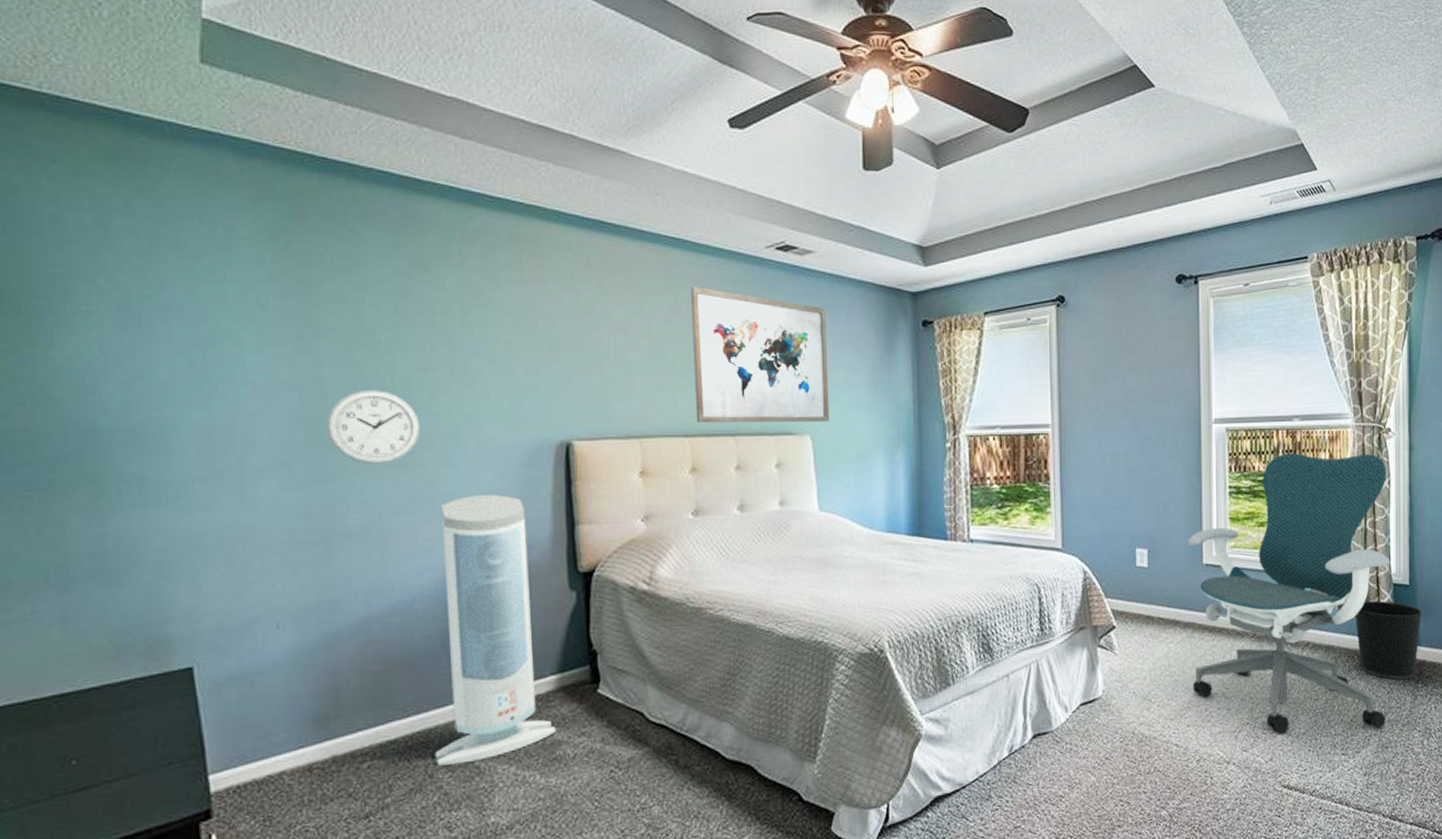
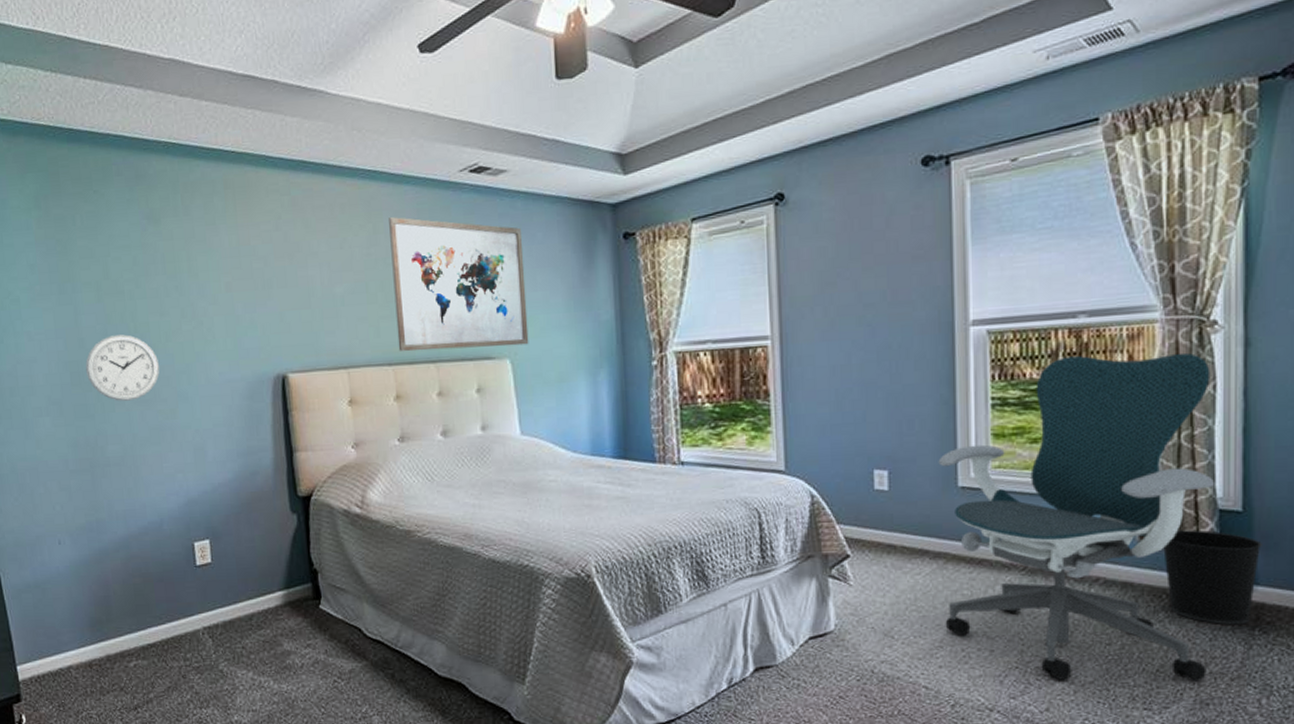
air purifier: present [434,495,556,766] -> none [180,426,285,668]

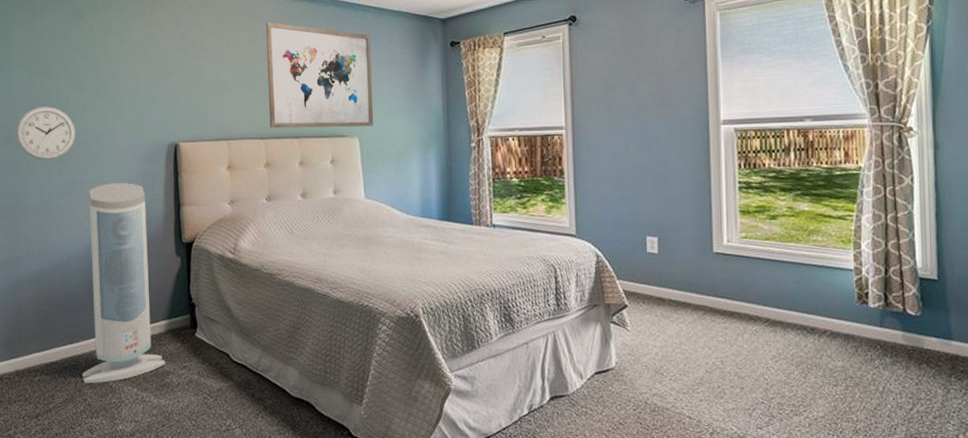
air purifier: none [180,426,285,668] -> present [82,183,165,383]
office chair: present [938,353,1215,682] -> none [697,151,915,419]
wastebasket: present [1163,529,1262,625] -> none [876,293,954,373]

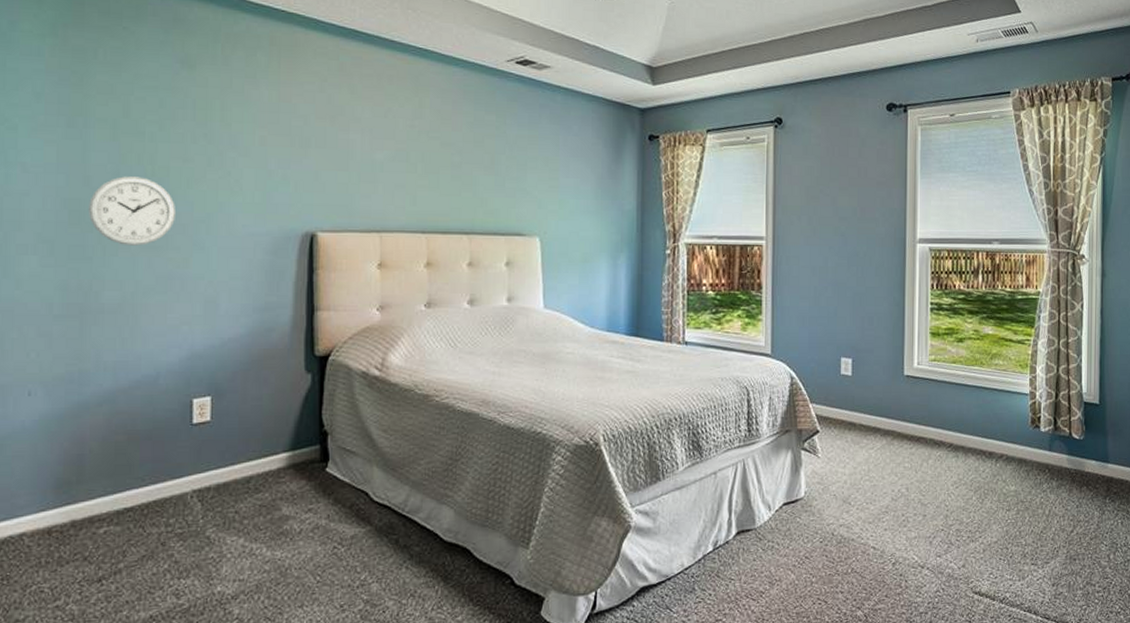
air purifier: present [82,183,165,383] -> none [168,279,284,534]
wall art: present [266,22,374,128] -> none [433,94,560,226]

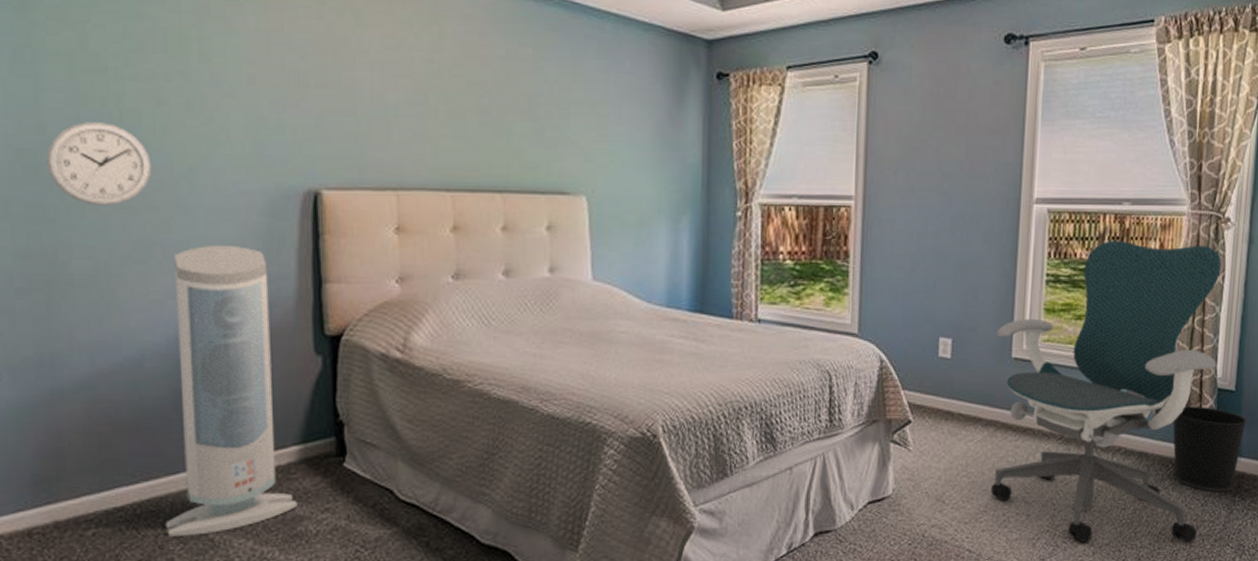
air purifier: none [168,279,284,534] -> present [165,246,298,537]
office chair: none [890,274,1082,541] -> present [990,241,1222,543]
wastebasket: none [1047,417,1111,495] -> present [1173,406,1247,492]

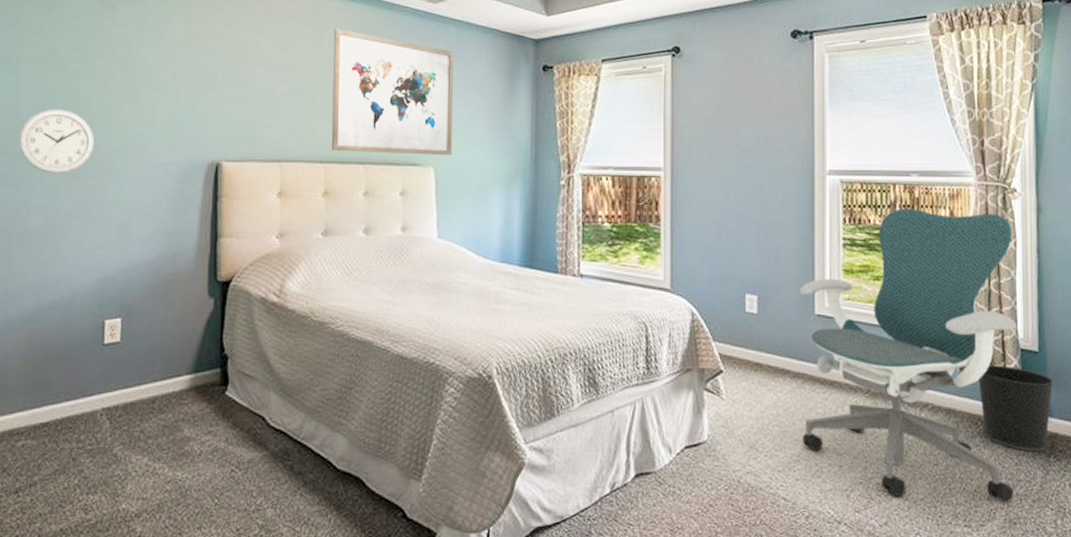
air purifier: present [165,246,298,537] -> none [79,206,186,451]
wall art: none [458,22,610,182] -> present [331,29,454,156]

